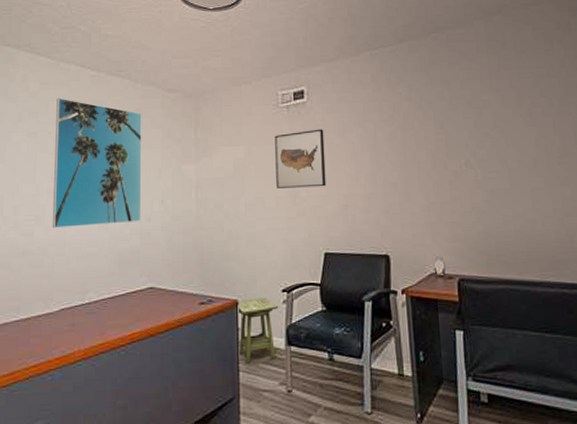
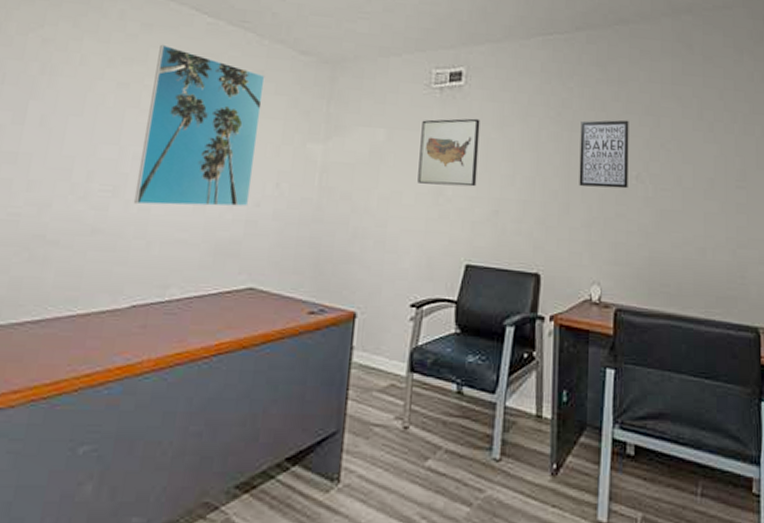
side table: present [236,297,279,365] -> none [349,311,405,392]
wall art: none [411,115,459,176] -> present [579,120,629,189]

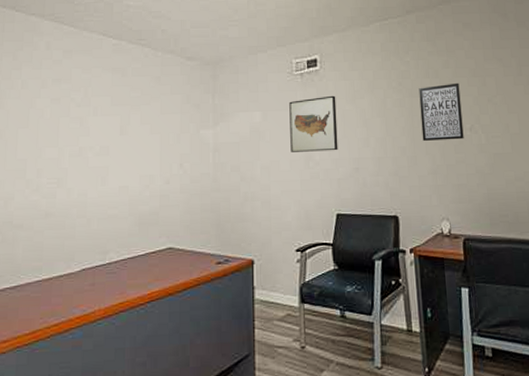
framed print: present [133,44,265,207] -> none [73,65,162,191]

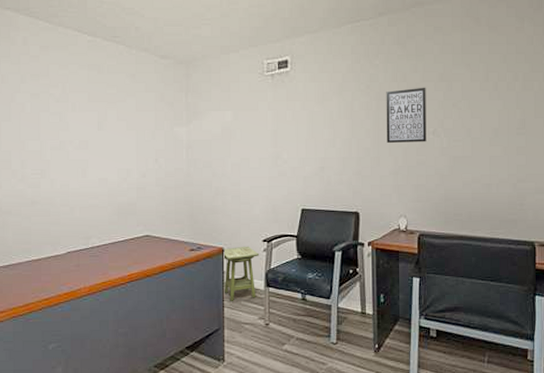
side table: none [252,256,293,322] -> present [222,246,260,302]
wall art: present [289,95,338,152] -> none [260,97,306,151]

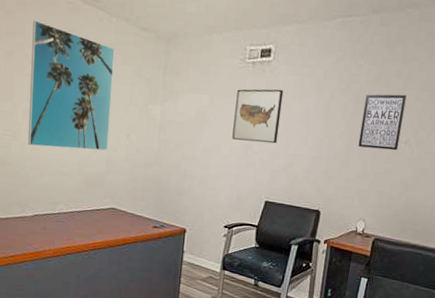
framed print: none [56,61,138,182] -> present [27,20,115,151]
side table: present [222,246,260,302] -> none [181,229,220,280]
wall art: none [260,97,306,151] -> present [232,89,284,144]

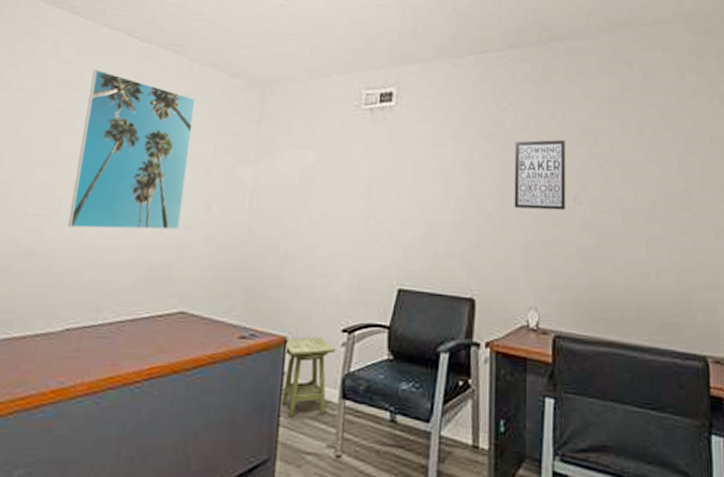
side table: none [181,229,220,280] -> present [281,336,336,419]
wall art: present [232,89,284,144] -> none [348,139,412,209]

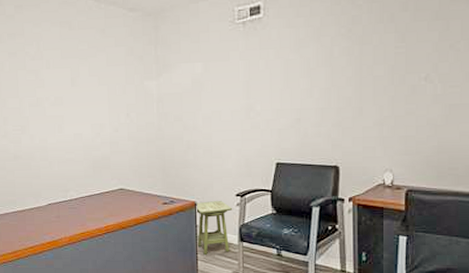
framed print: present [67,69,196,230] -> none [30,19,110,138]
wall art: present [514,139,566,211] -> none [370,27,418,91]

